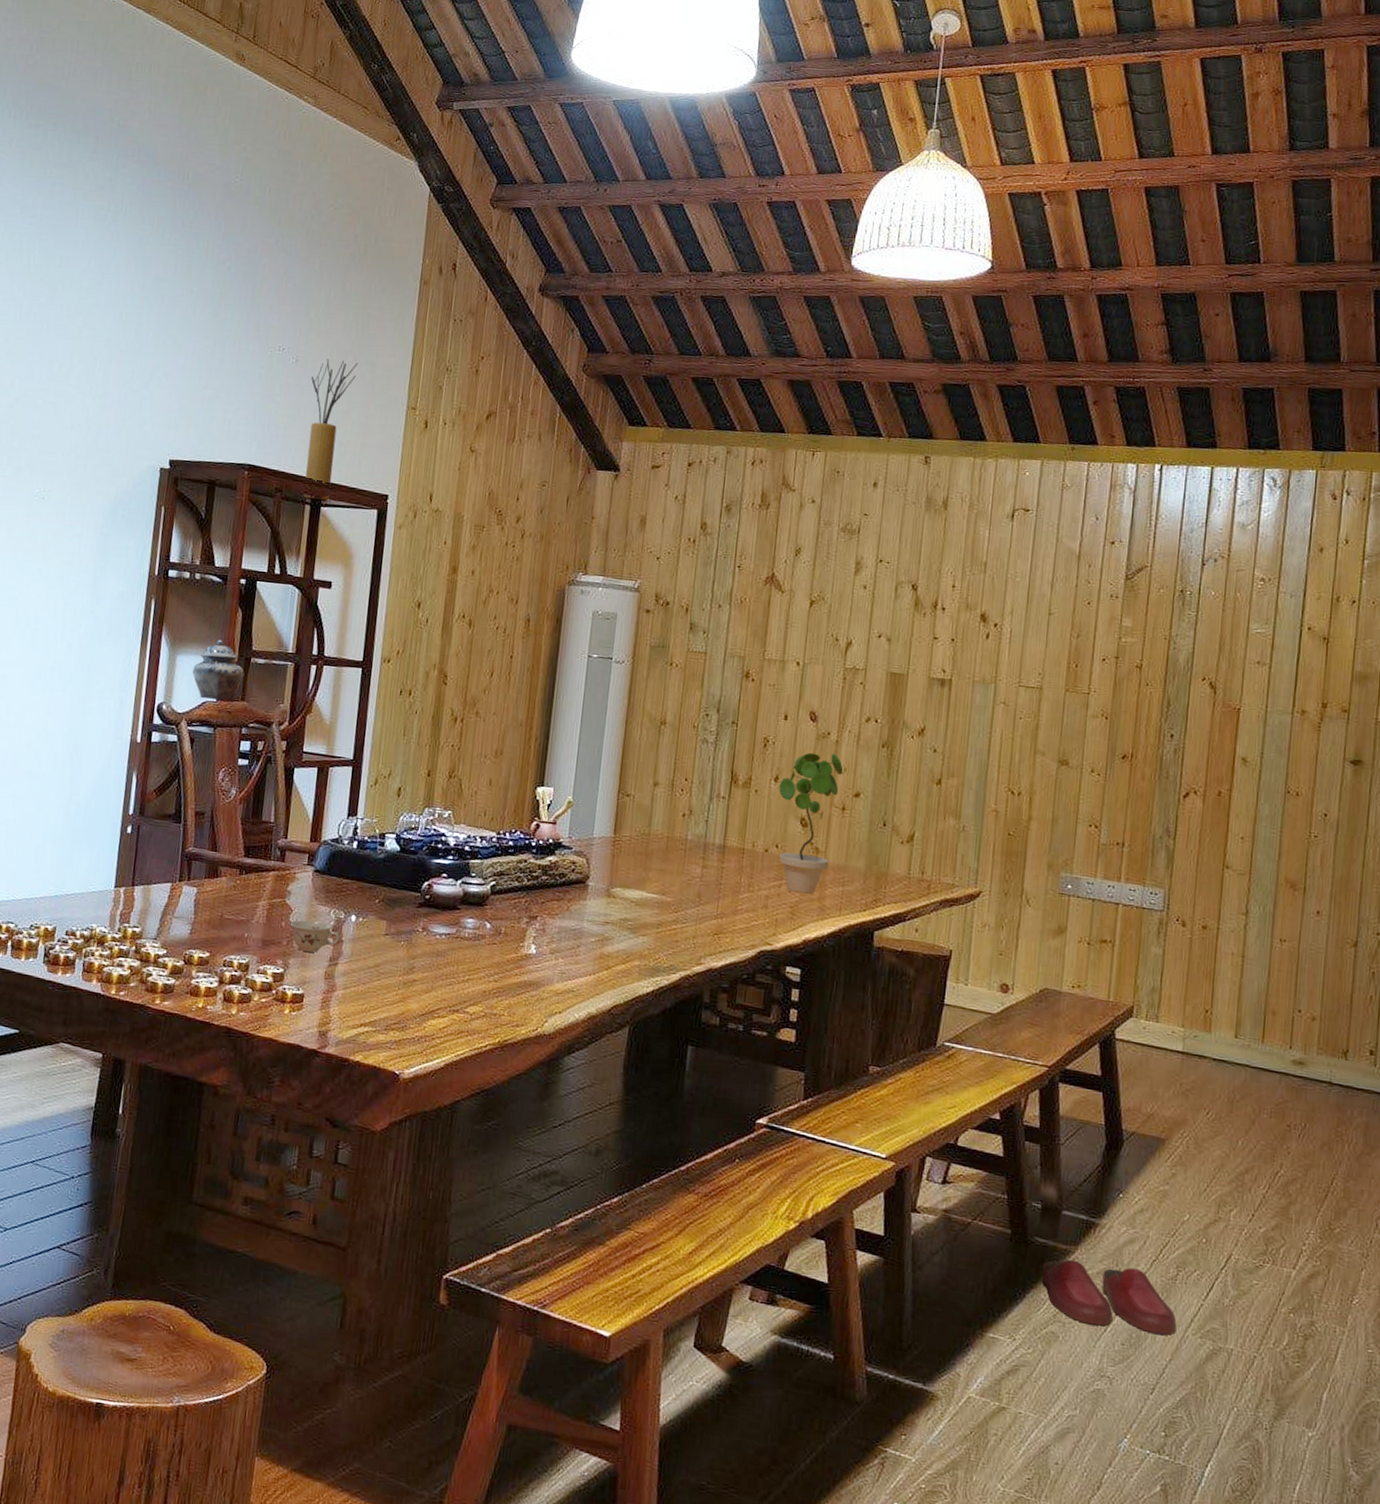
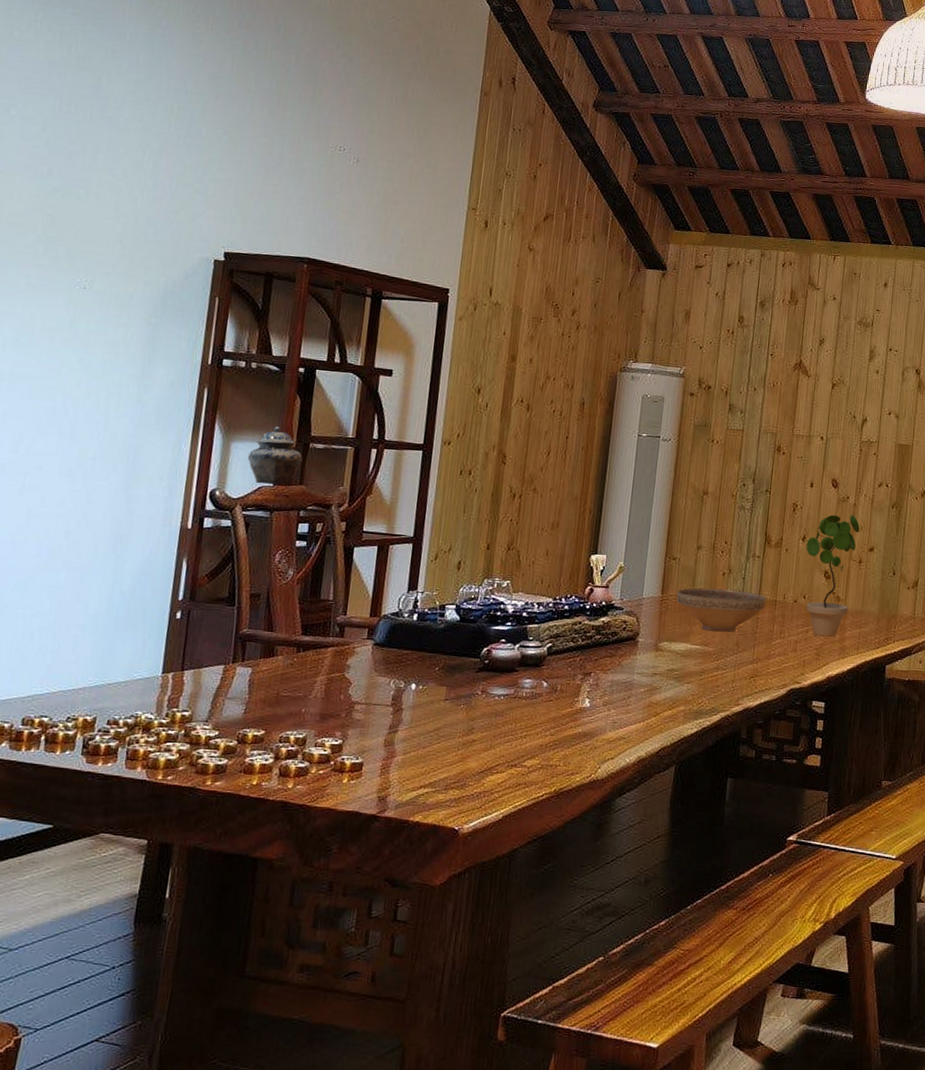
teacup: present [290,920,340,953] -> none [349,691,400,722]
vase: present [303,359,359,502] -> none [364,160,420,295]
decorative bowl: none [630,829,734,882] -> present [676,588,768,633]

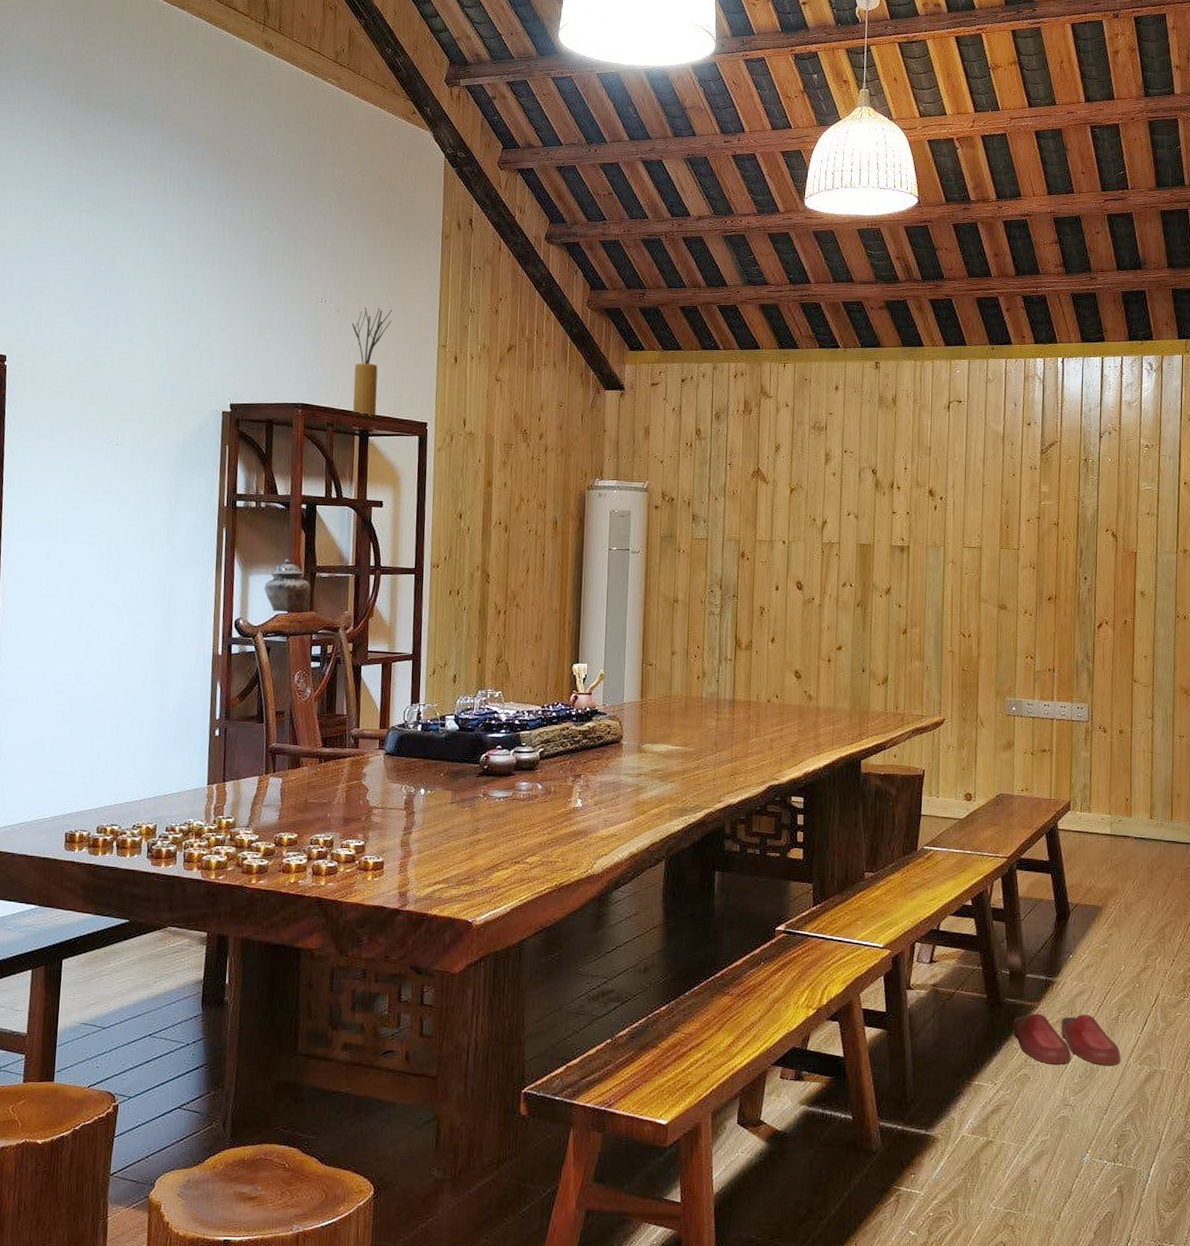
vase: none [364,160,420,295] -> present [351,307,393,432]
decorative bowl: present [676,588,768,633] -> none [655,691,742,734]
potted plant: present [806,514,860,638] -> none [775,615,827,735]

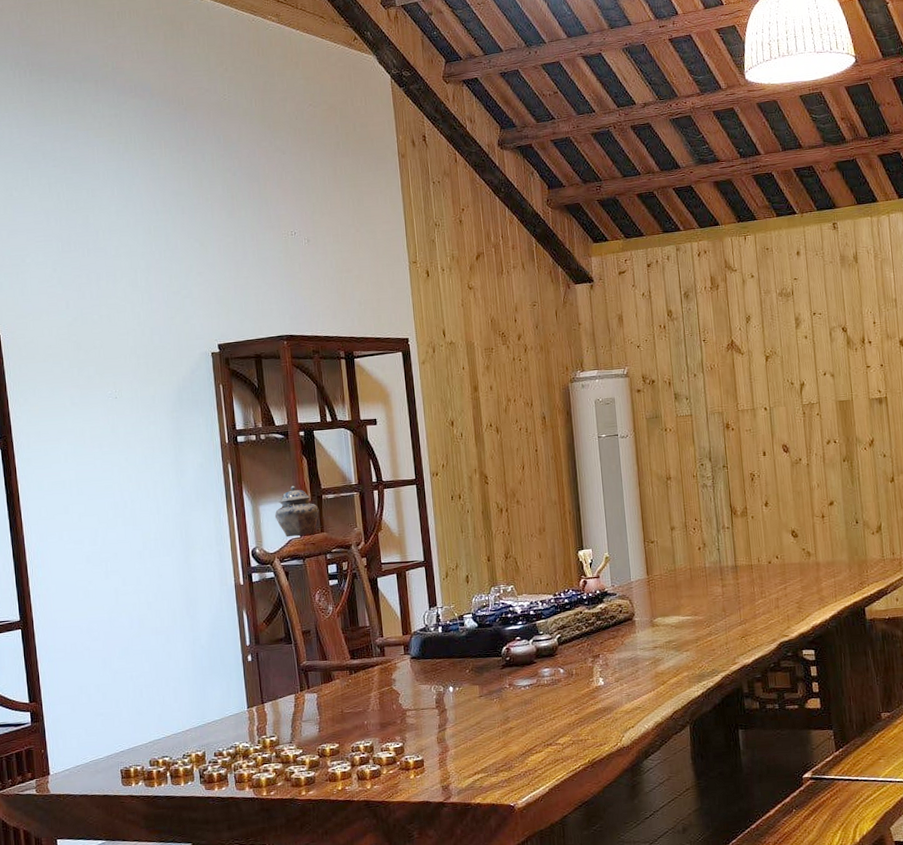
vase: present [351,307,393,432] -> none [323,233,361,356]

